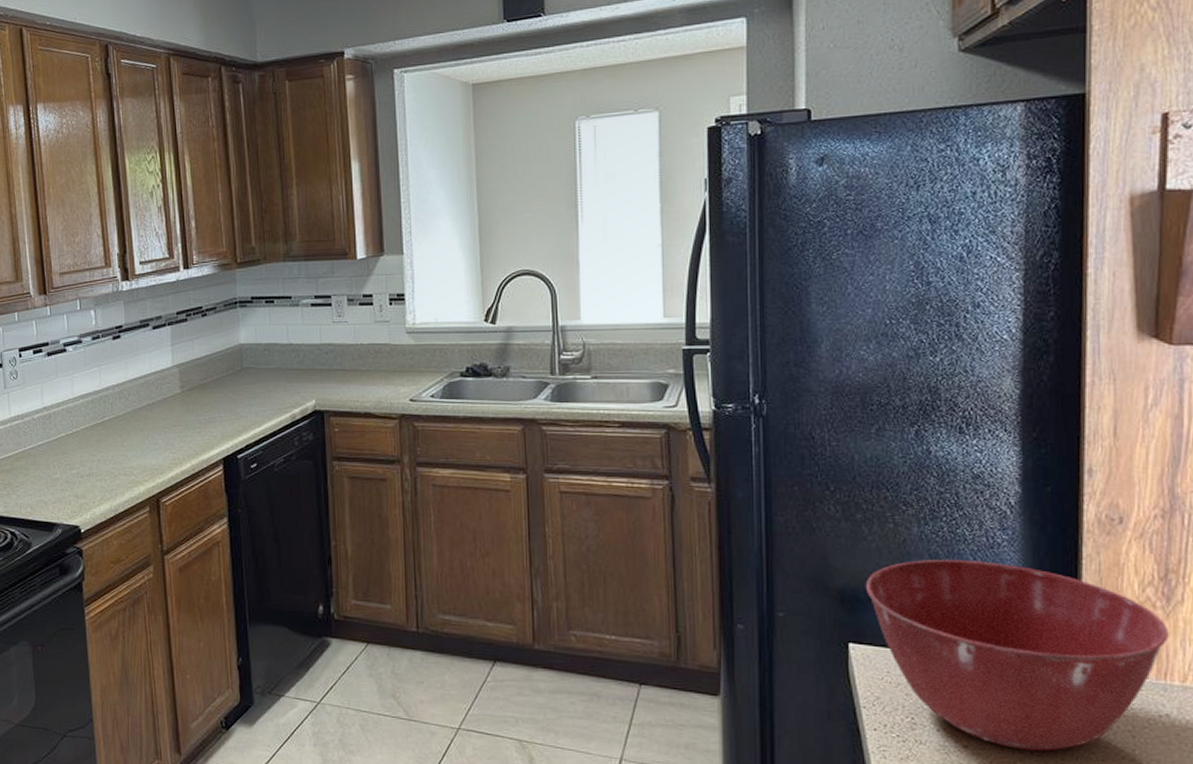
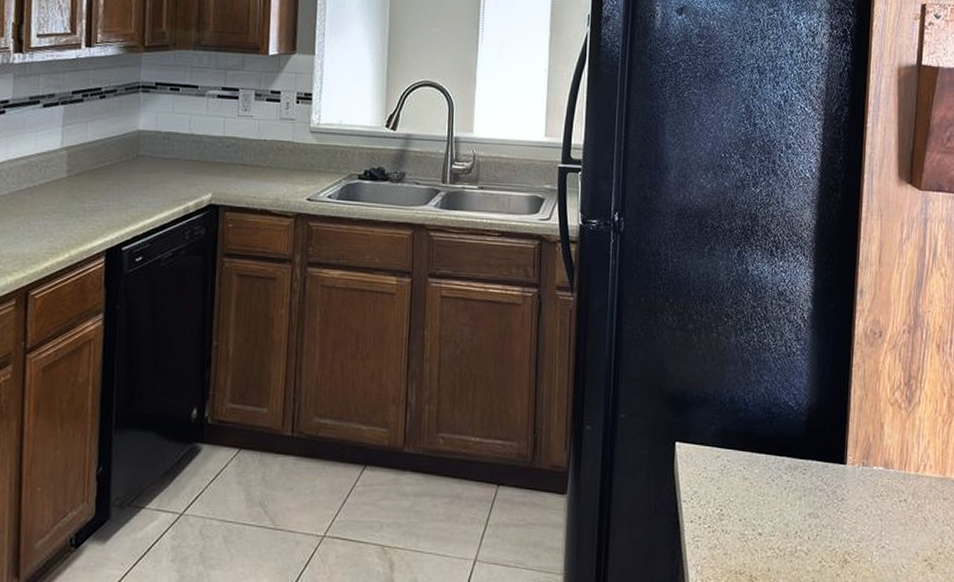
mixing bowl: present [865,559,1169,752] -> none [692,365,909,536]

